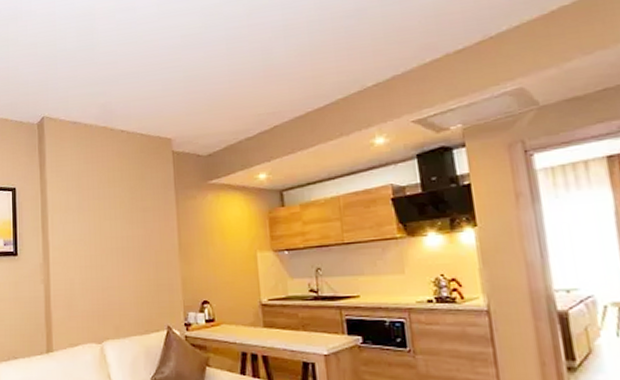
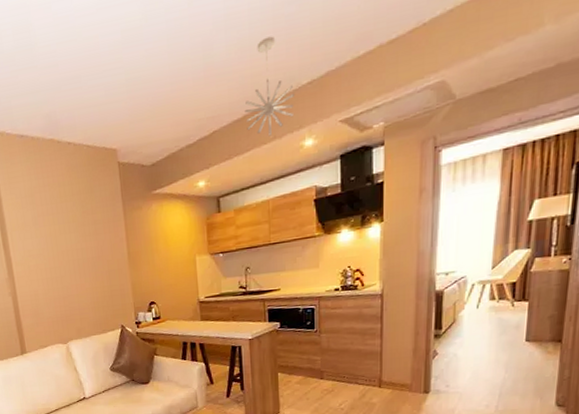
pendant light: none [307,44,360,133] -> present [244,36,294,137]

